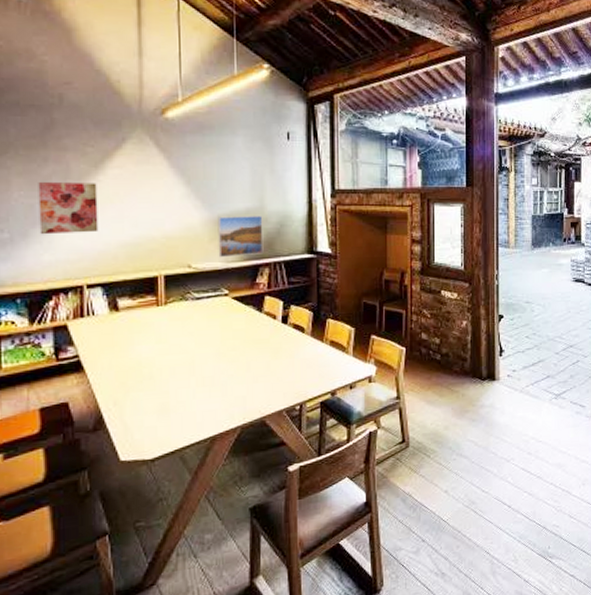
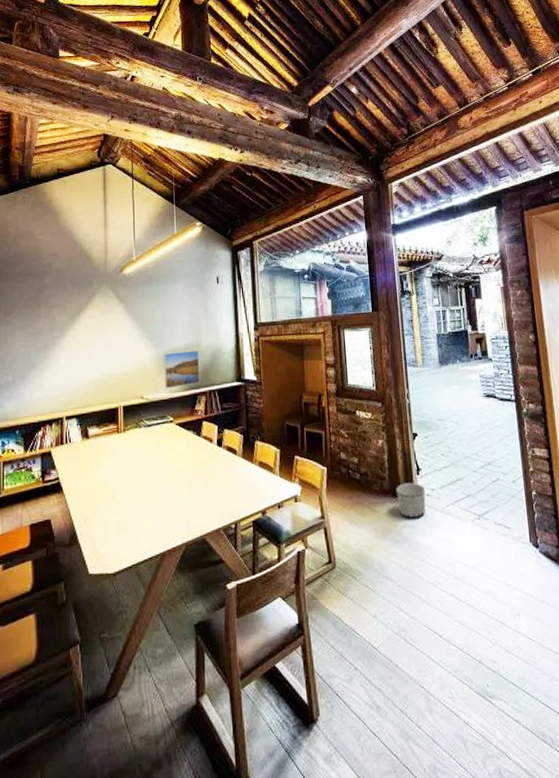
wall art: present [38,182,99,235] -> none [33,331,75,377]
planter: none [477,363,506,398] -> present [396,482,426,518]

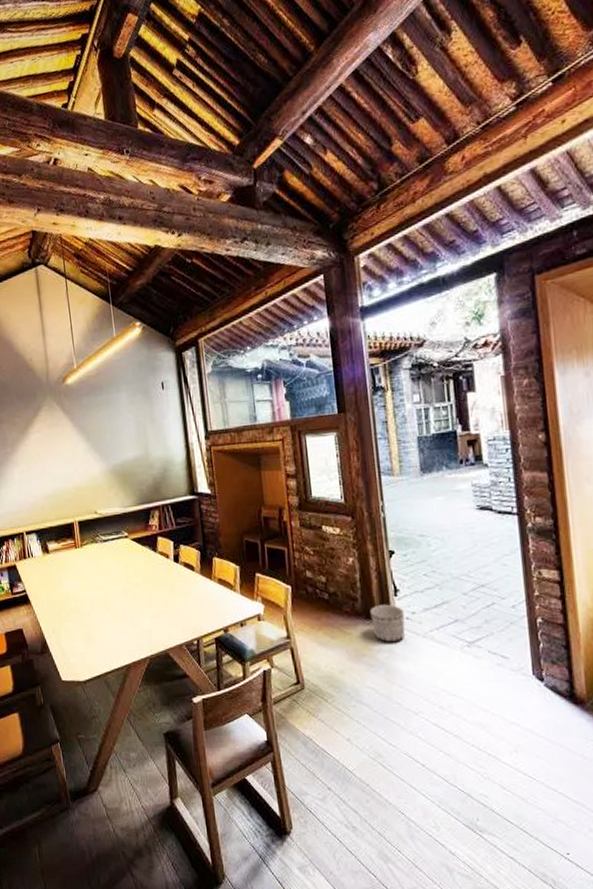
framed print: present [163,350,201,389] -> none [113,463,153,504]

